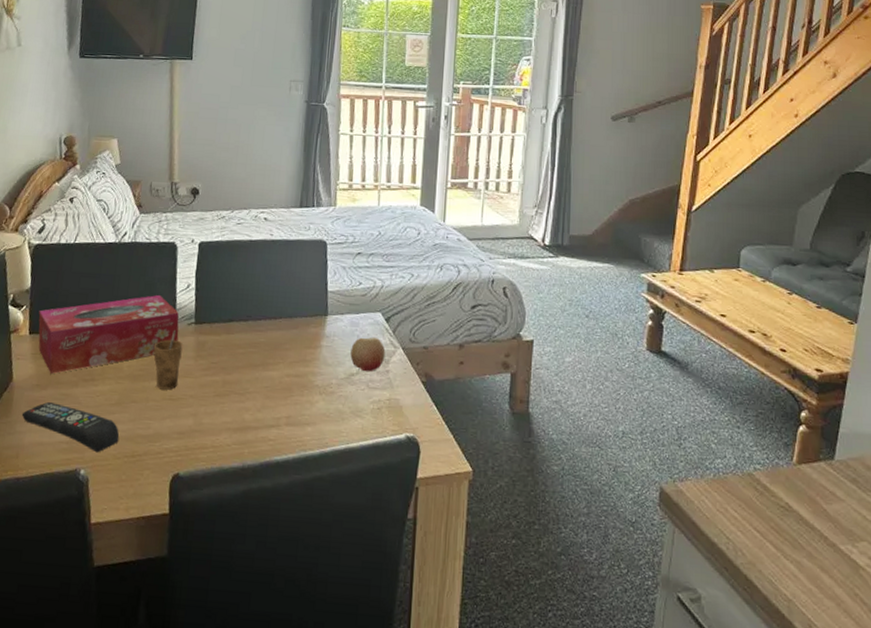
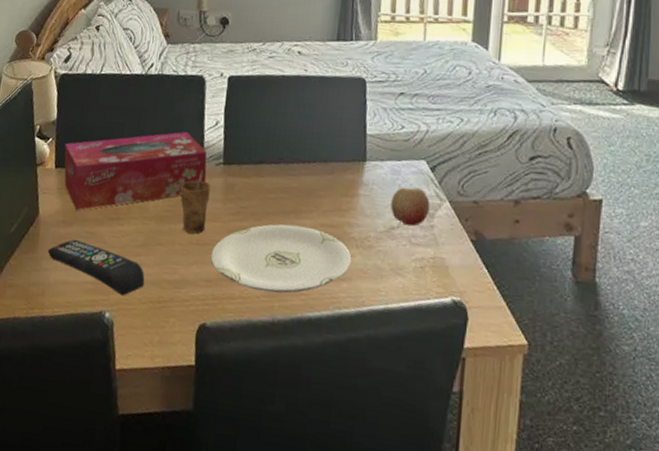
plate: none [183,376,316,441] -> present [210,224,352,294]

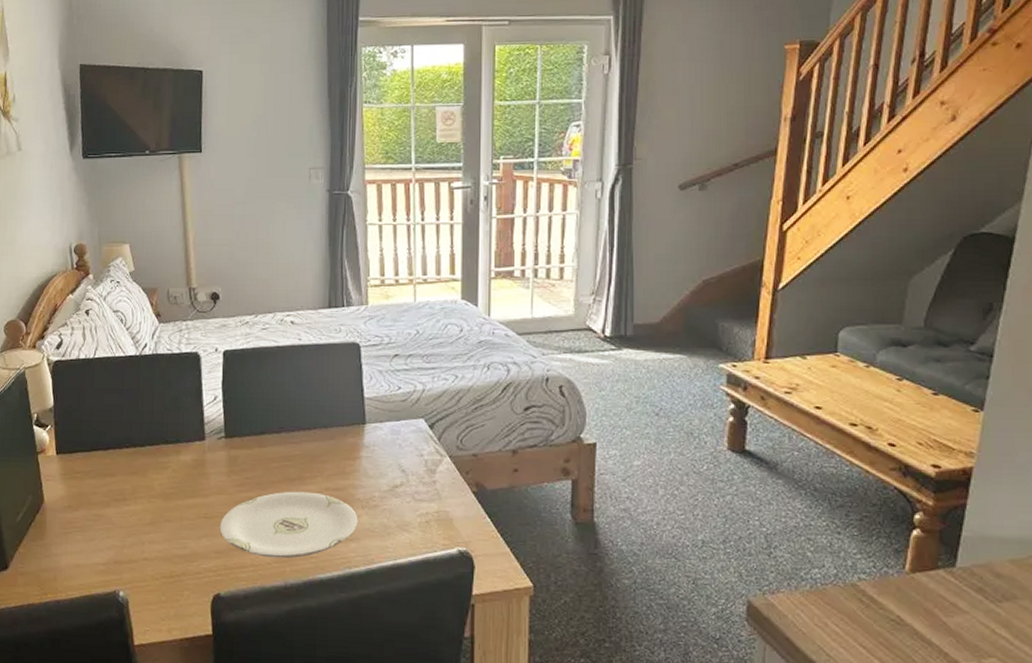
remote control: present [47,240,145,296] -> none [56,524,156,574]
tissue box: present [64,131,207,211] -> none [64,408,209,495]
cup: present [180,169,211,234] -> none [184,444,214,508]
fruit: present [390,187,430,227] -> none [393,446,431,483]

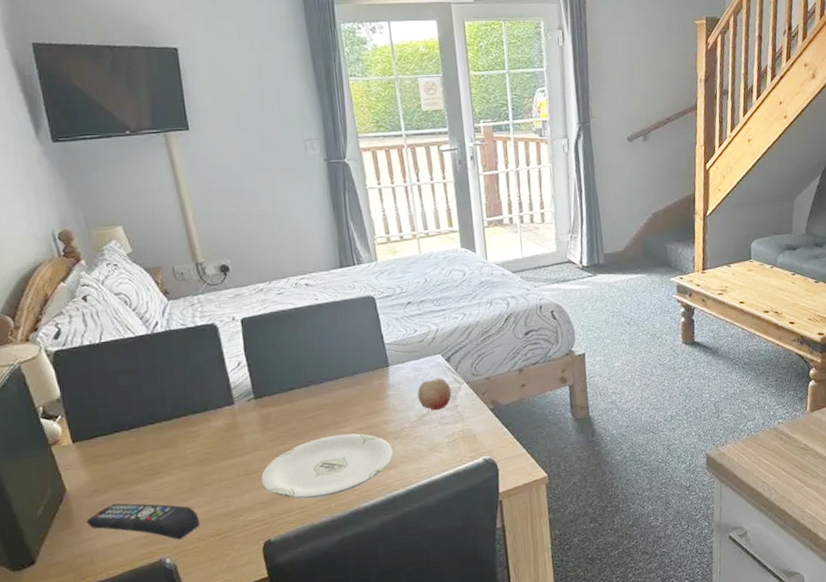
remote control: none [56,524,156,574] -> present [86,503,200,540]
fruit: none [393,446,431,483] -> present [417,378,452,411]

